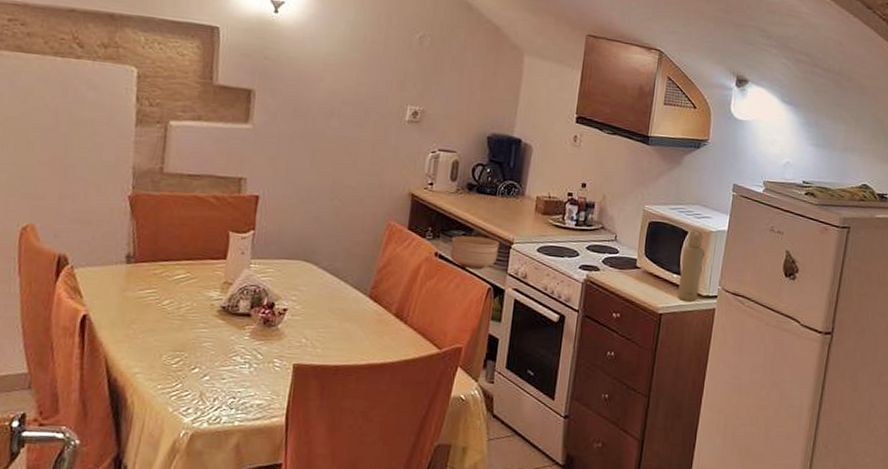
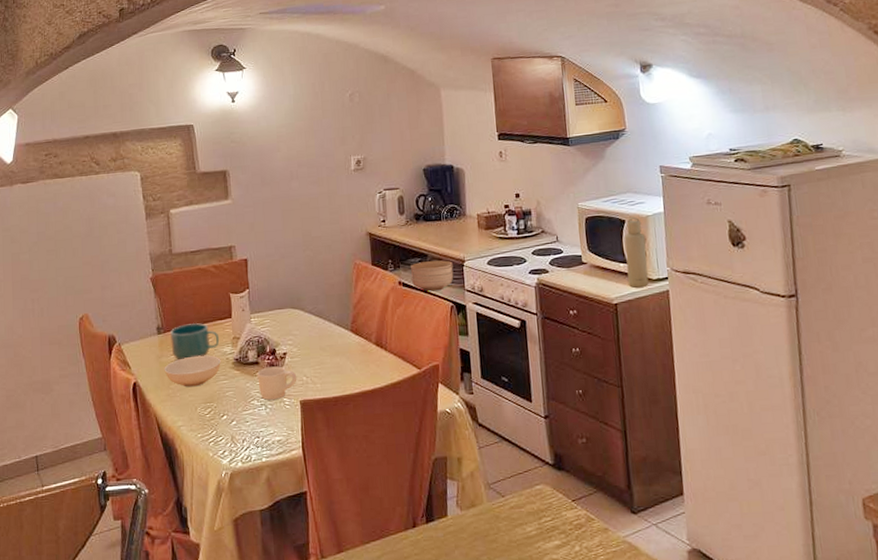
bowl: none [127,295,204,331] -> present [164,355,221,387]
cup: none [141,257,207,298] -> present [170,323,220,361]
mug: none [245,321,295,359] -> present [257,366,297,400]

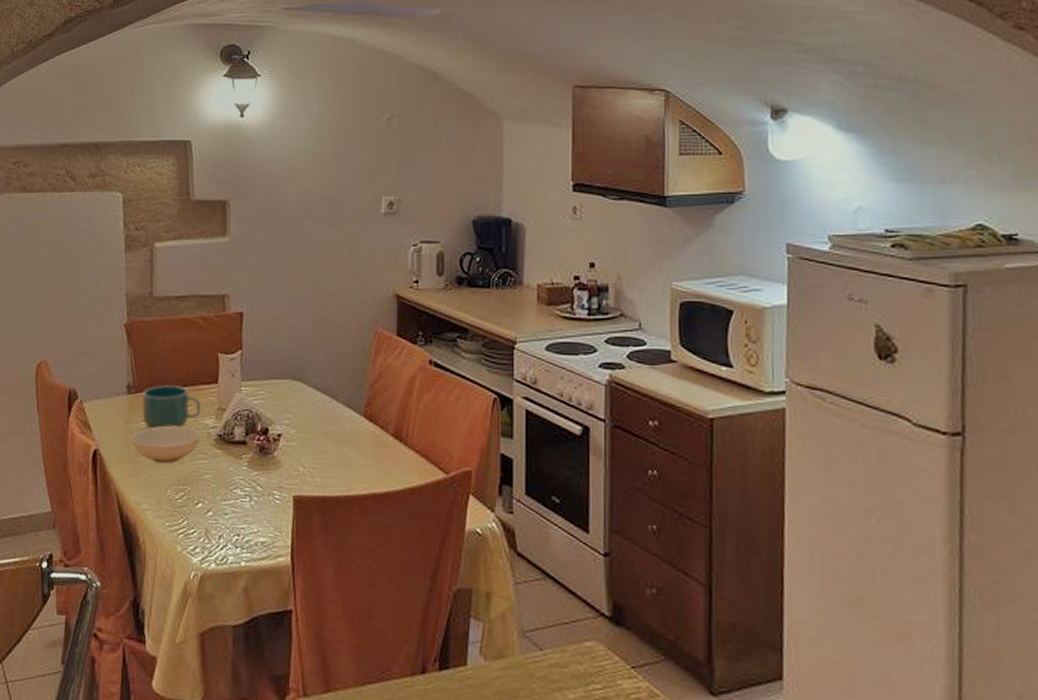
mug: present [257,366,297,400] -> none [243,449,292,491]
bowl: present [410,260,454,292] -> none [445,338,501,377]
bottle: present [624,216,649,288] -> none [730,307,759,400]

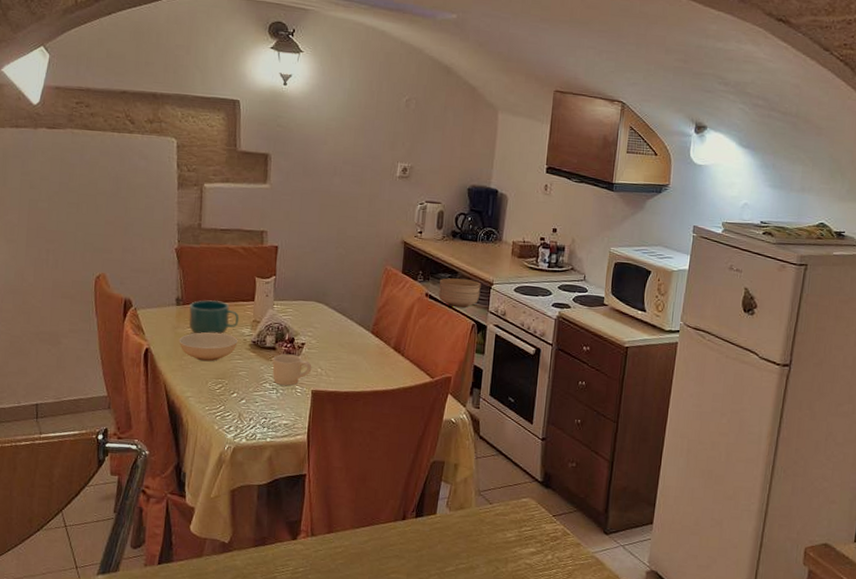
mug: none [243,449,292,491] -> present [272,354,312,386]
bowl: none [445,338,501,377] -> present [438,278,481,308]

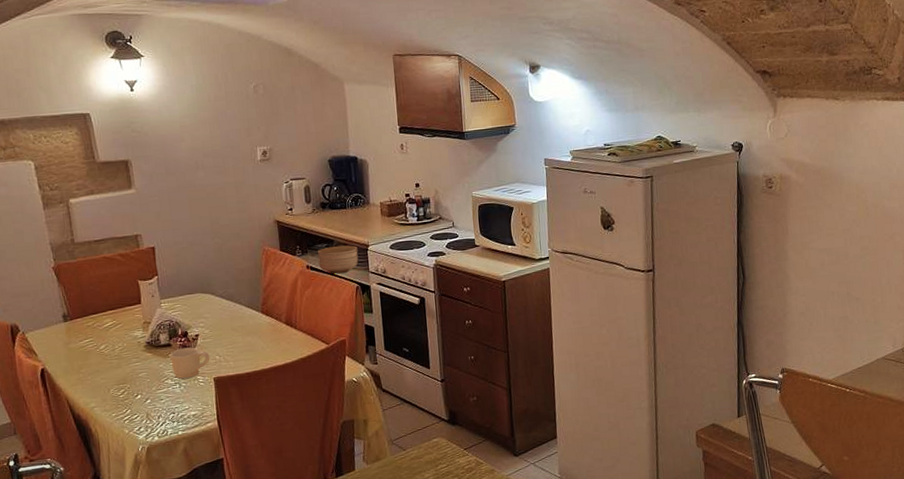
bowl: present [179,331,238,362] -> none [73,339,132,371]
cup: present [188,300,240,334] -> none [77,309,130,346]

